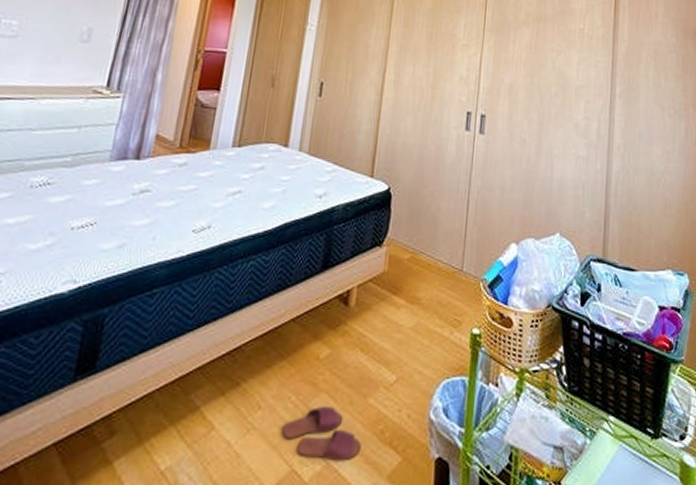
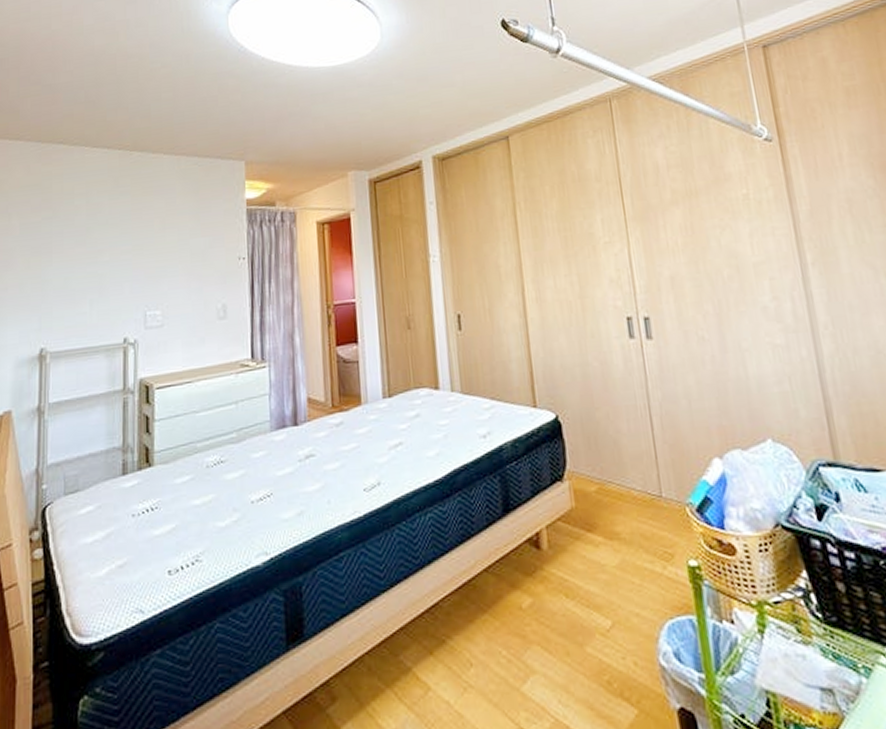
slippers: present [281,405,362,460] -> none [499,658,590,716]

